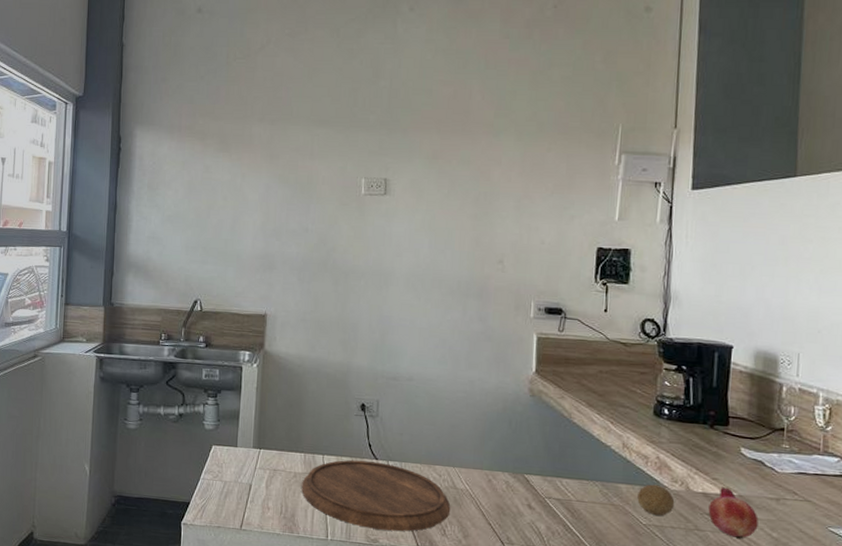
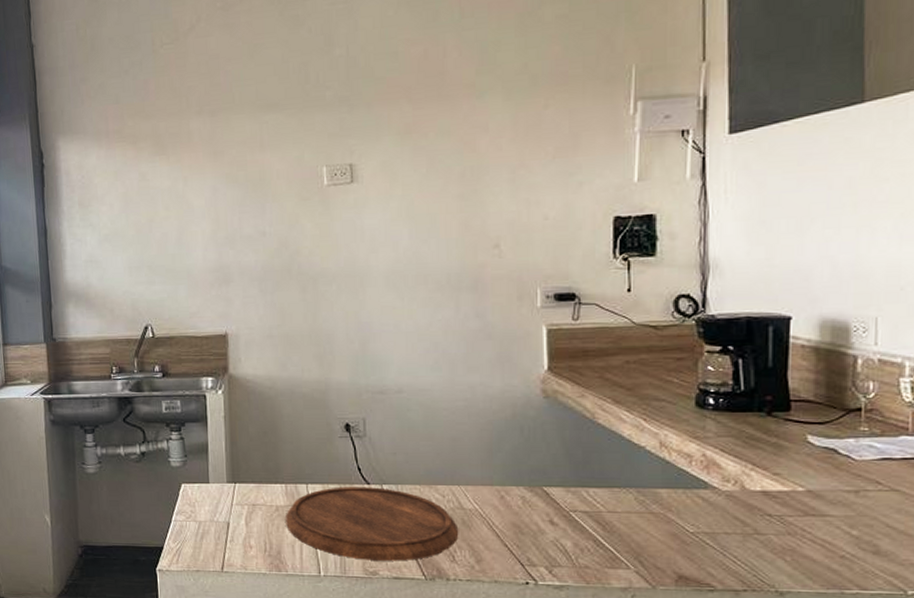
fruit: present [637,484,675,516] -> none [681,486,728,521]
fruit: present [708,486,759,539] -> none [770,481,833,541]

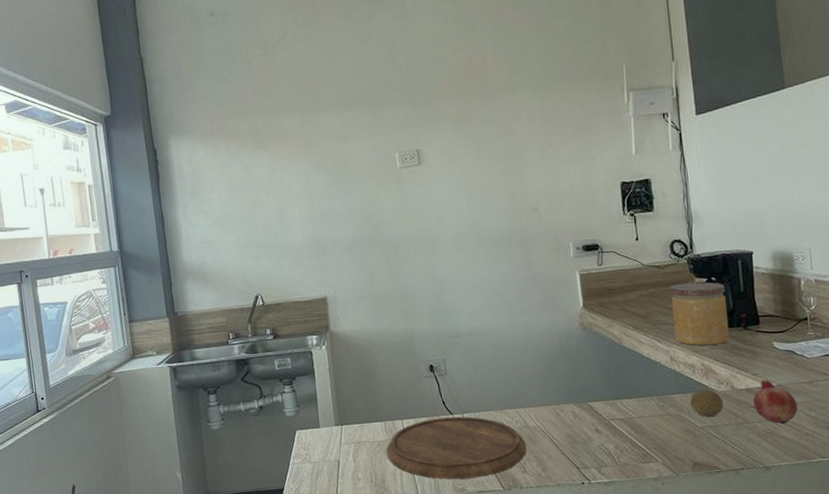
jar: none [668,350,746,432] -> present [670,282,730,346]
fruit: none [681,486,728,521] -> present [690,389,724,417]
fruit: none [770,481,833,541] -> present [753,379,798,424]

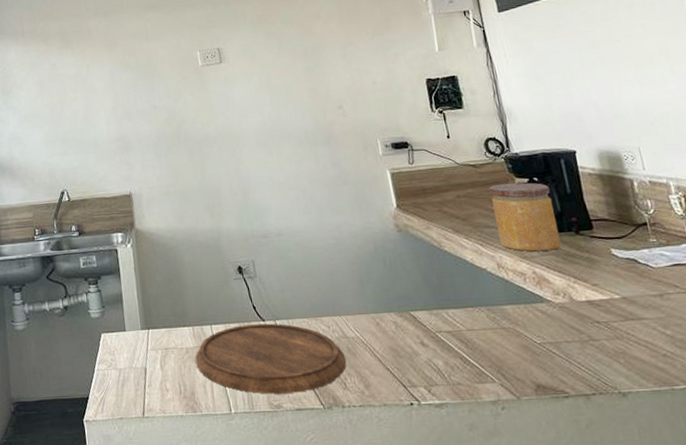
fruit: present [690,389,724,417] -> none [524,300,564,332]
fruit: present [753,379,798,424] -> none [596,290,650,343]

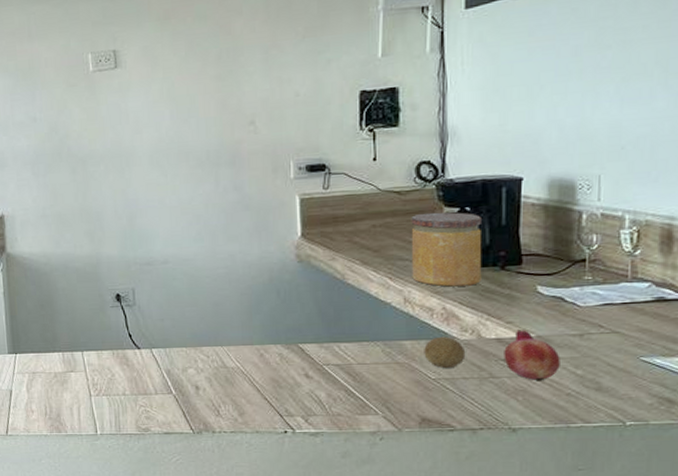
cutting board: present [195,323,347,394] -> none [63,351,223,418]
fruit: none [524,300,564,332] -> present [424,336,466,368]
fruit: none [596,290,650,343] -> present [504,328,560,381]

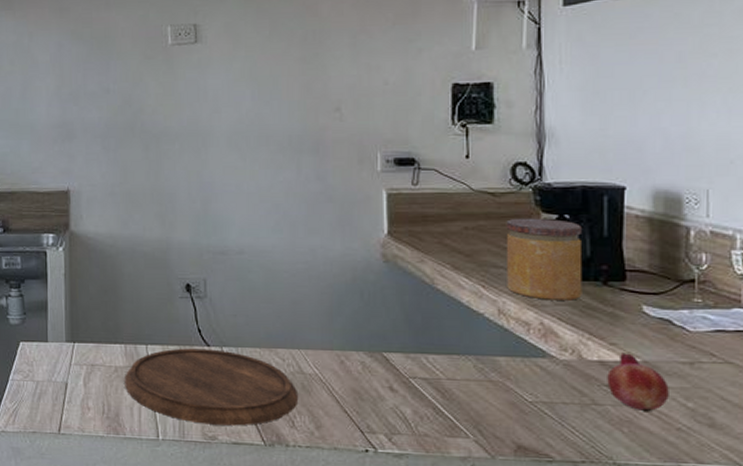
cutting board: none [63,351,223,418] -> present [124,348,299,426]
fruit: present [424,336,466,368] -> none [520,354,566,390]

